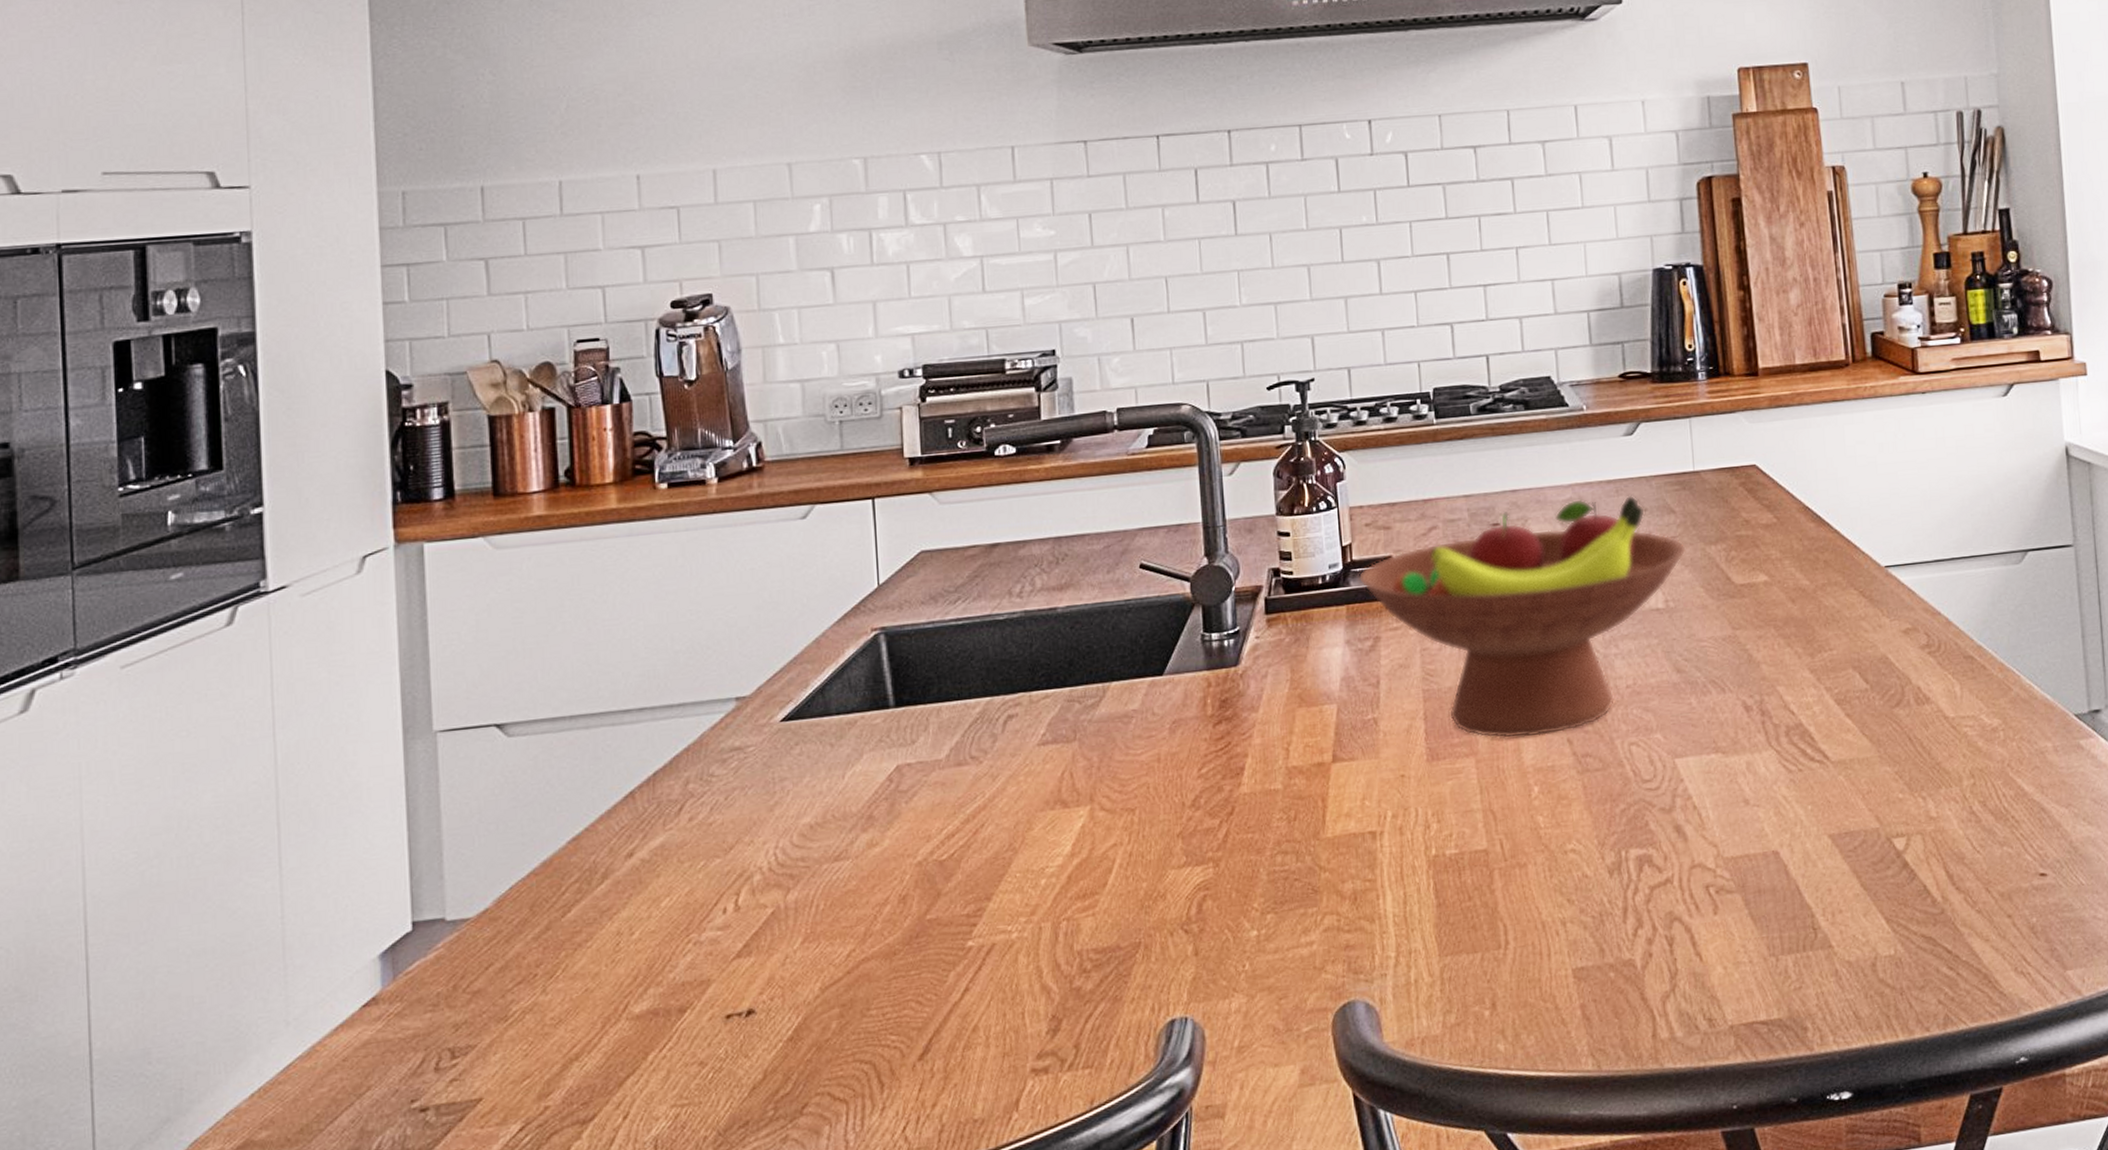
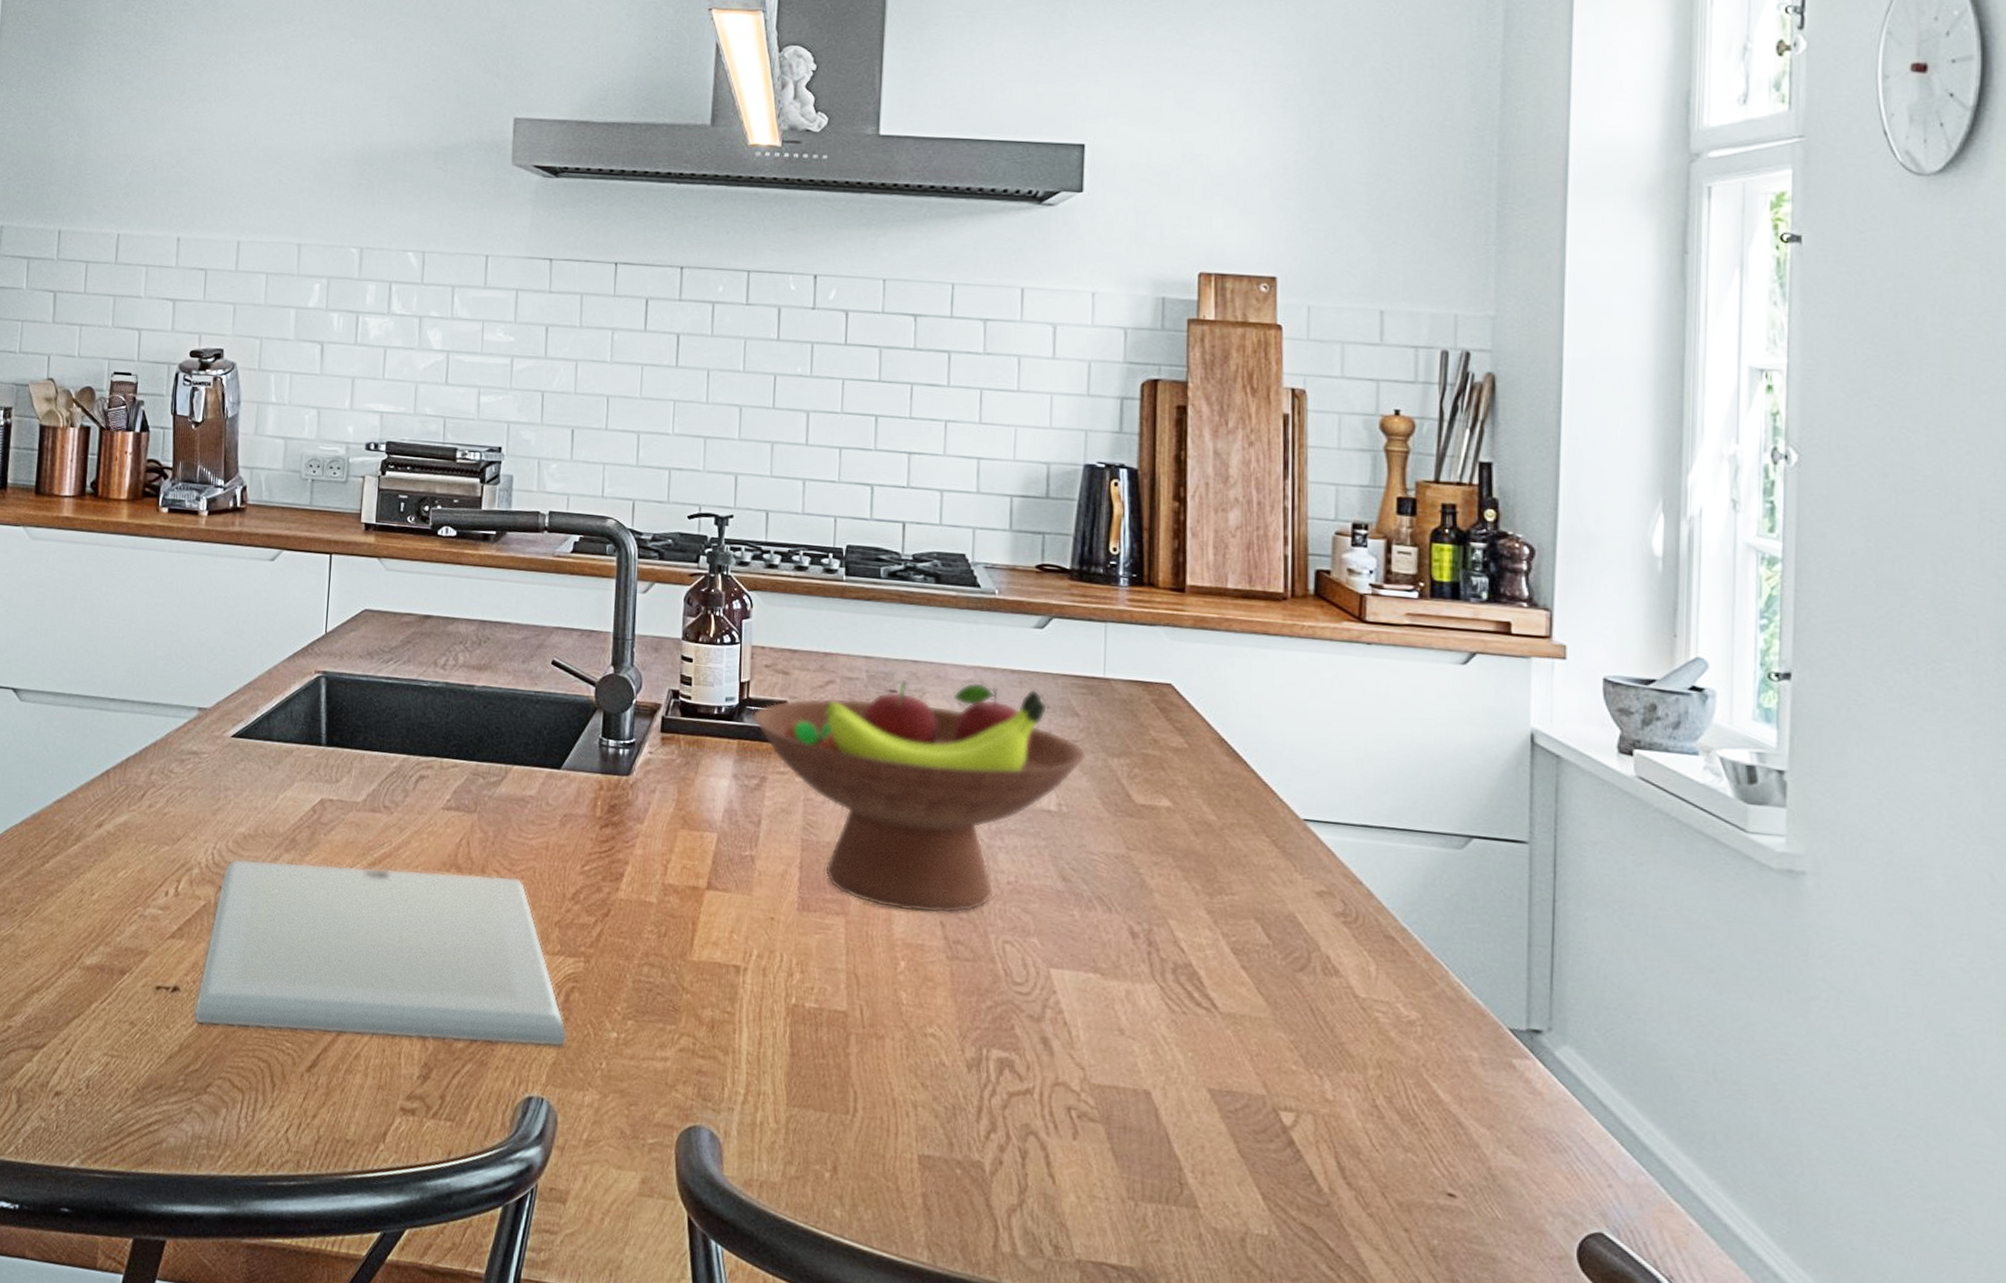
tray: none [775,798,1205,1042] -> present [193,858,568,1047]

